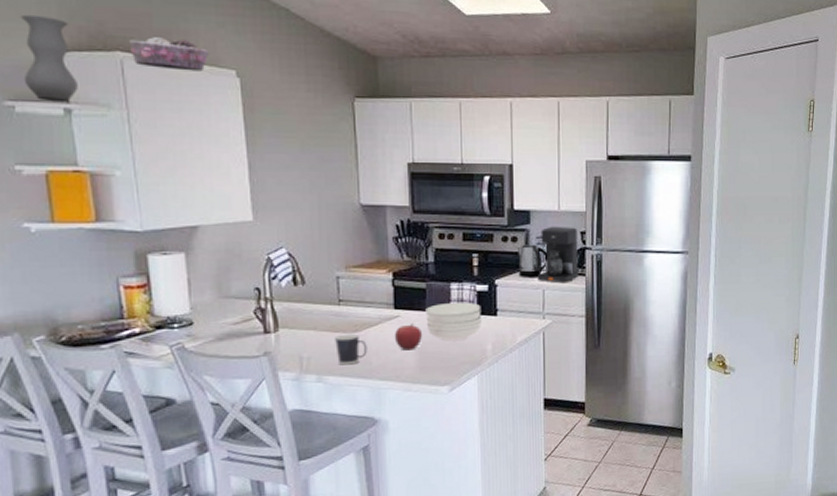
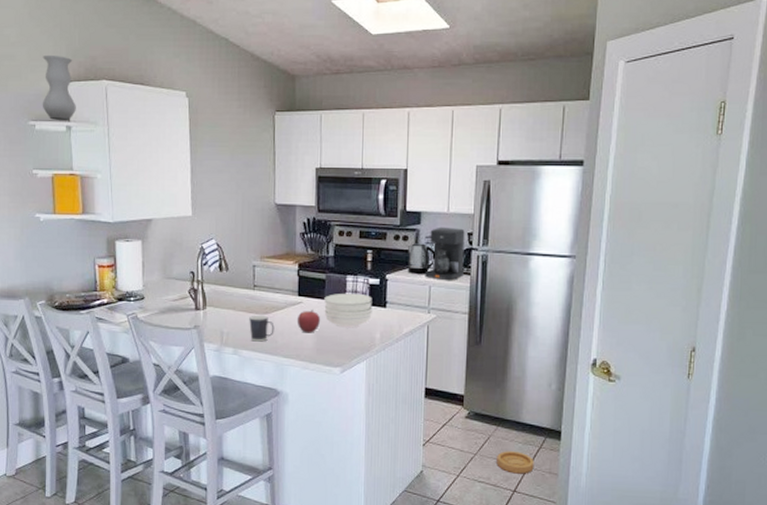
decorative basket: present [128,37,210,72] -> none [111,68,168,94]
pet bowl: none [621,454,659,477] -> present [496,451,534,474]

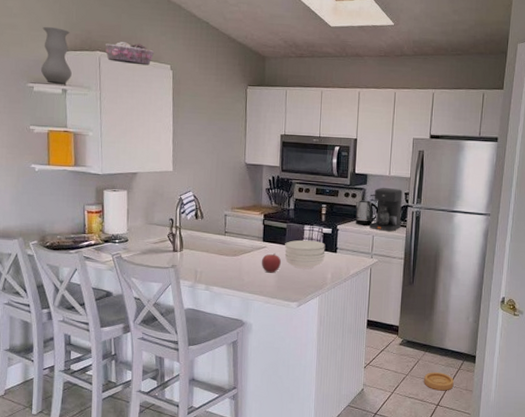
decorative basket: none [111,68,168,94] -> present [104,42,155,66]
mug: present [249,315,275,342] -> none [220,257,242,280]

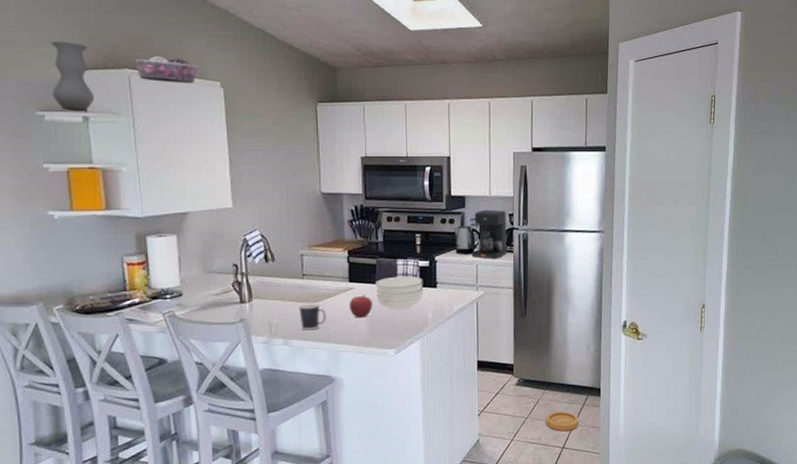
mug: none [220,257,242,280] -> present [299,303,326,331]

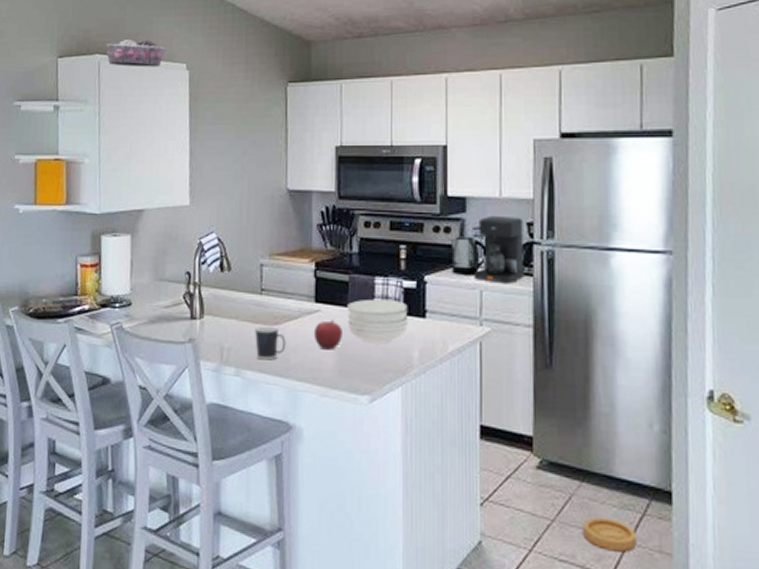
vase: present [50,40,94,112] -> none [29,29,66,101]

